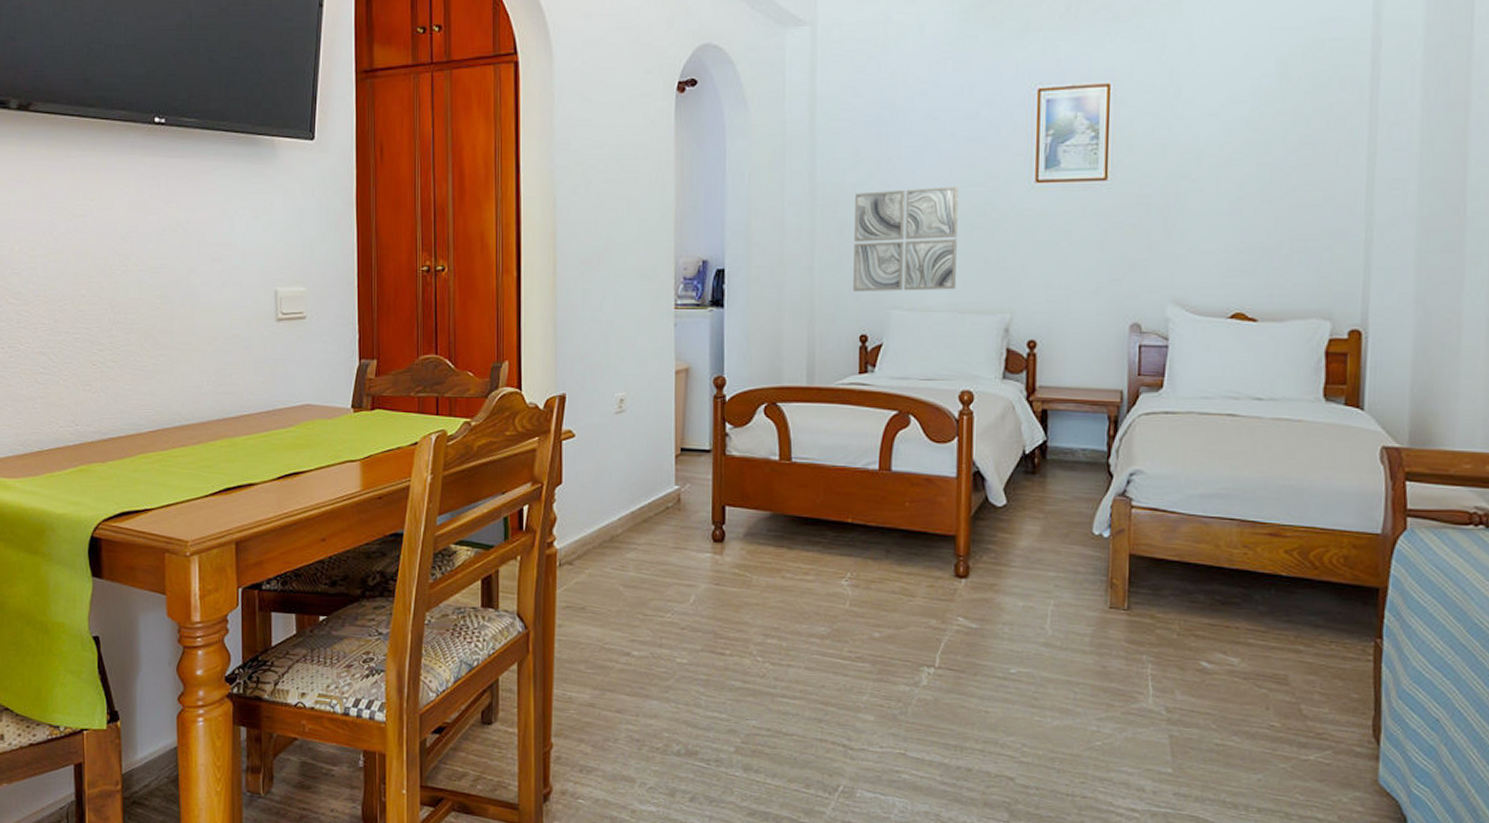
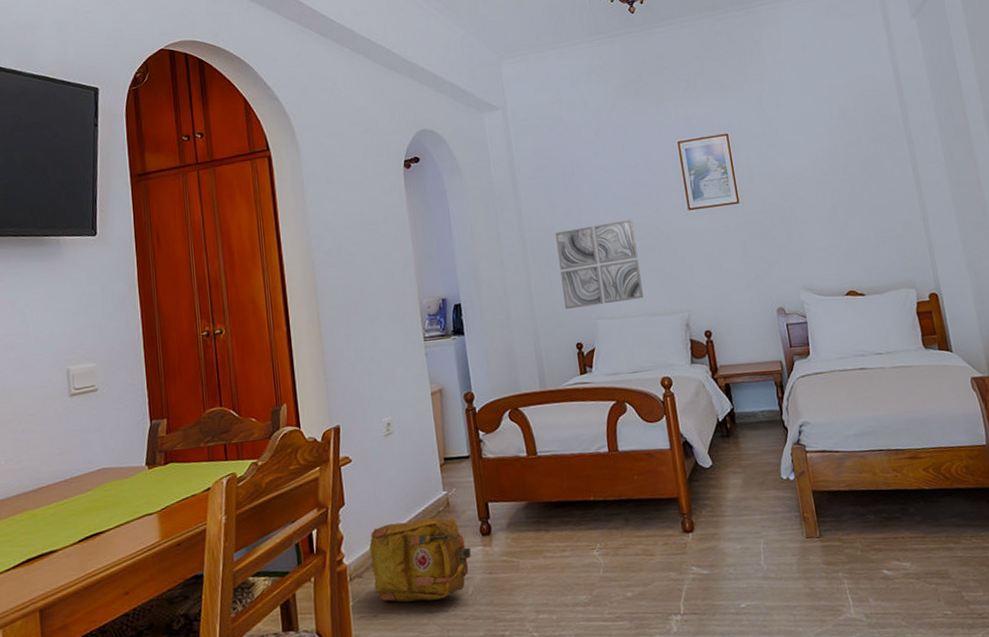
backpack: none [584,512,698,603] -> present [369,517,471,603]

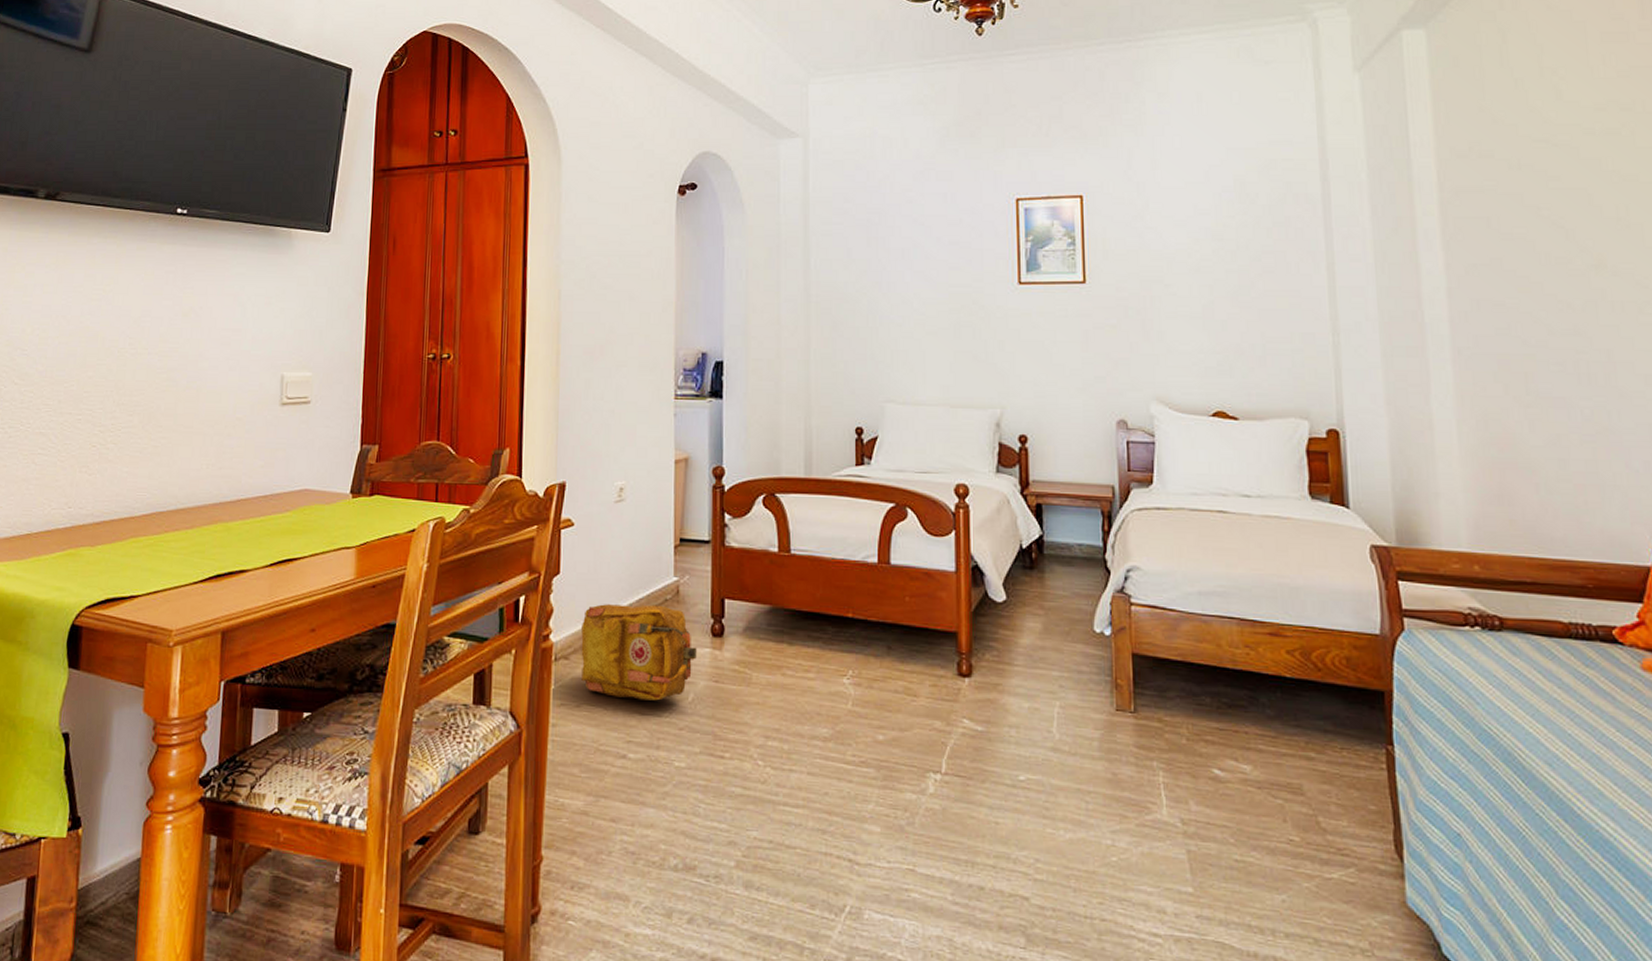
wall art: present [555,219,644,310] -> none [848,286,947,386]

